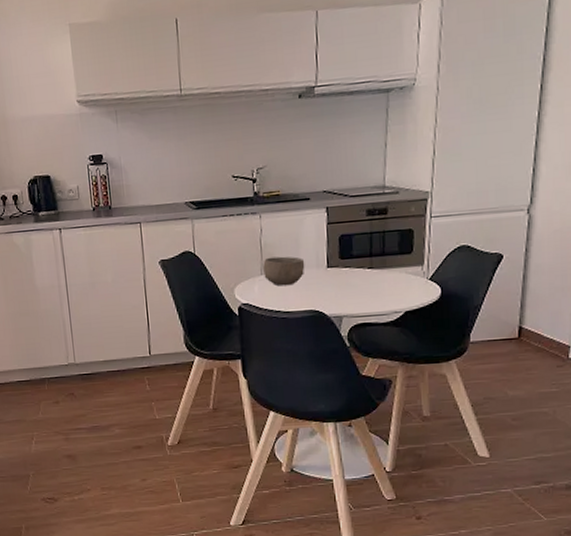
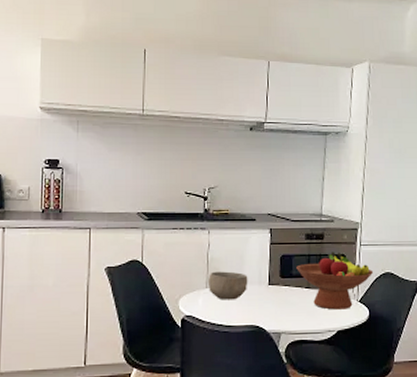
fruit bowl: none [357,227,447,290] -> present [296,252,374,310]

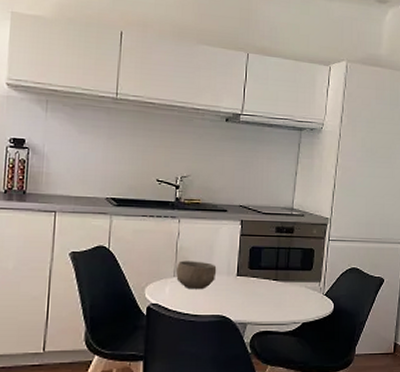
fruit bowl: present [296,252,374,310] -> none [265,245,340,302]

